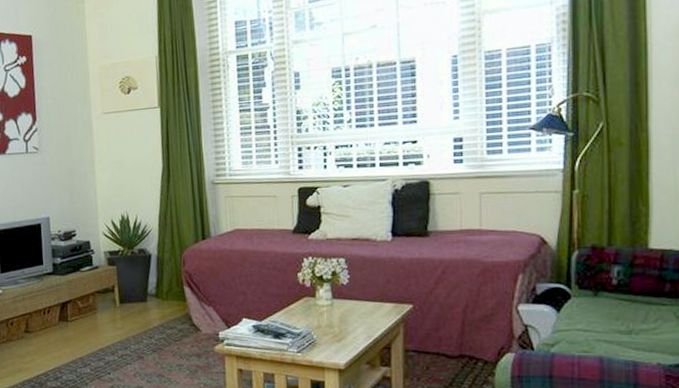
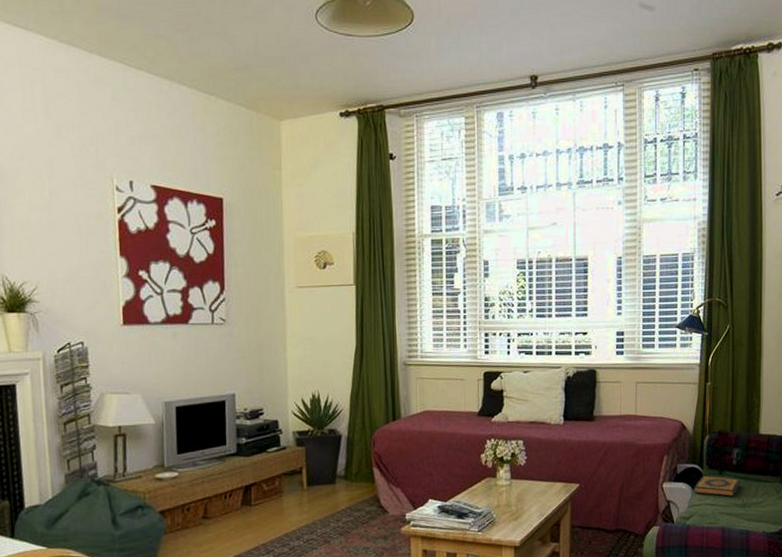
hardback book: none [561,296,623,321] -> present [695,475,740,497]

